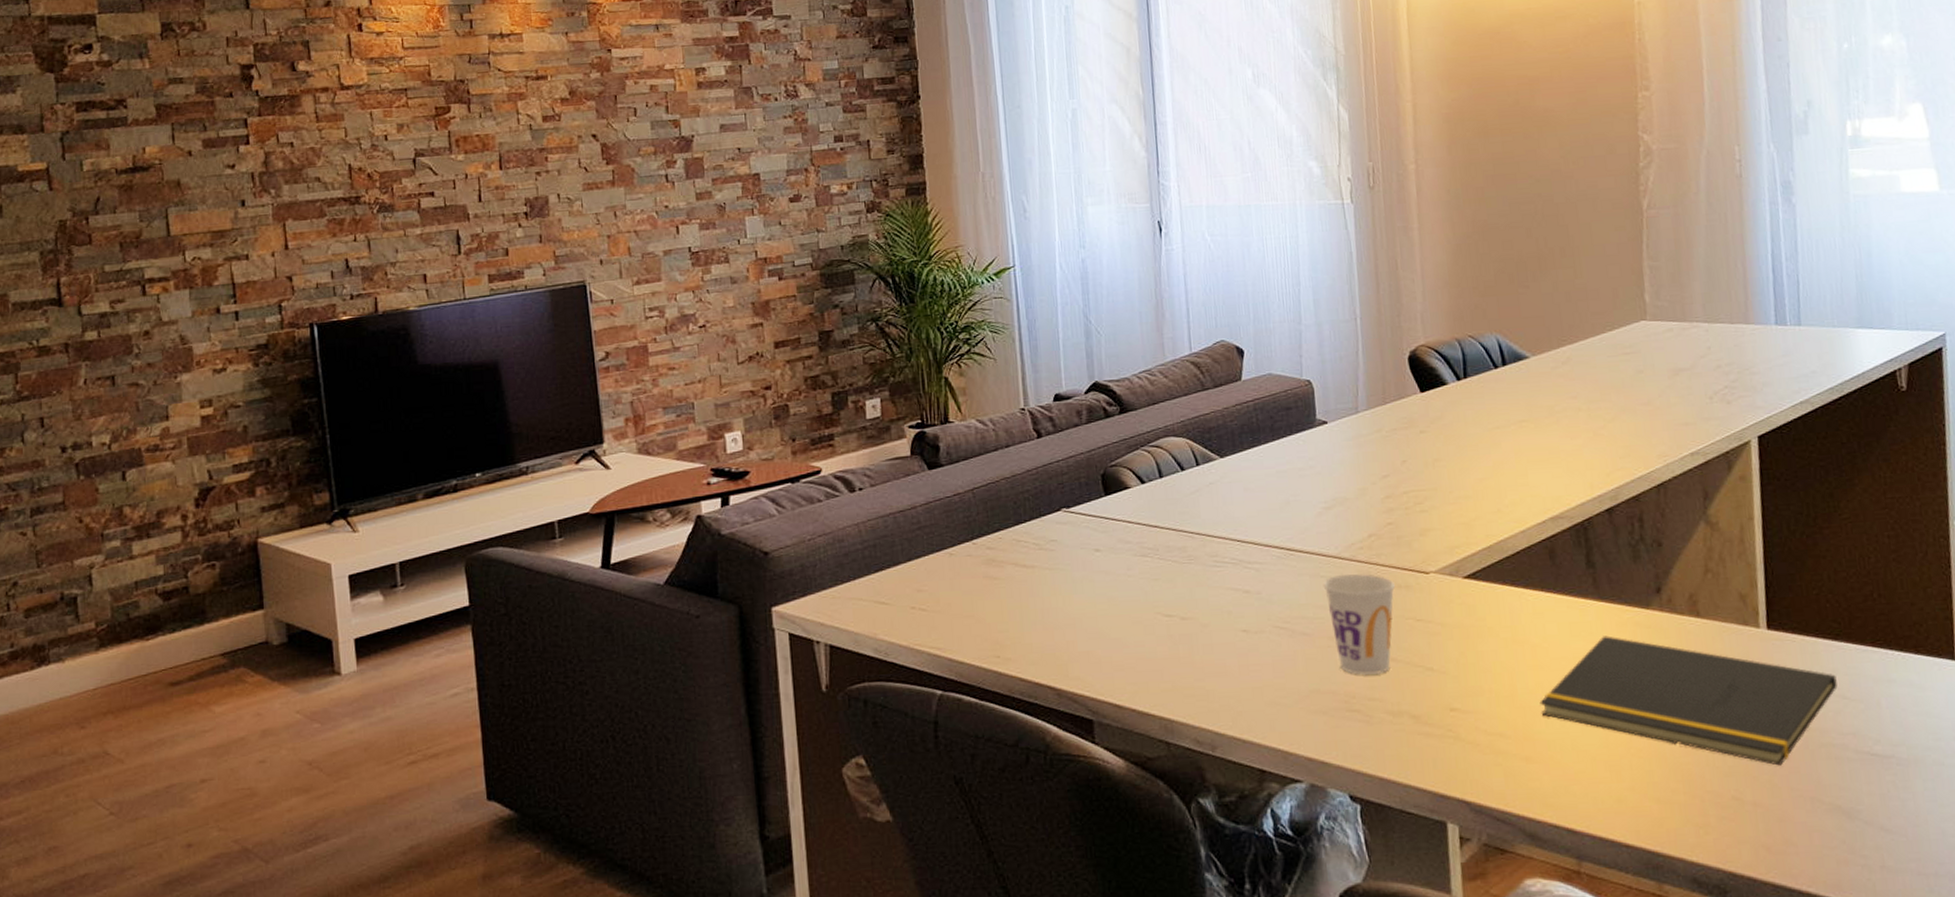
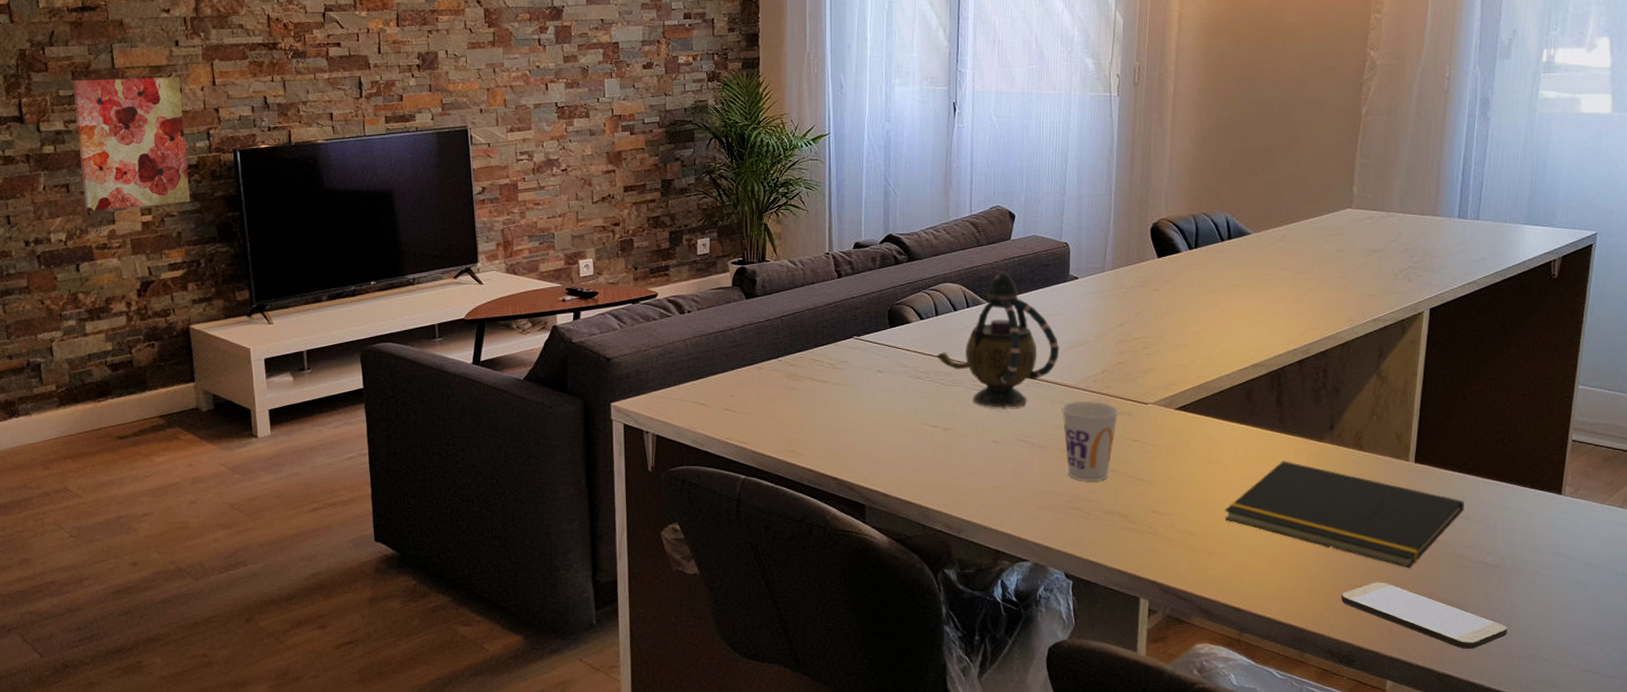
wall art: none [121,242,259,407] -> present [73,77,191,211]
teapot: none [1164,418,1315,589] -> present [936,271,1059,409]
smartphone: none [1699,785,1916,869] -> present [1341,582,1507,650]

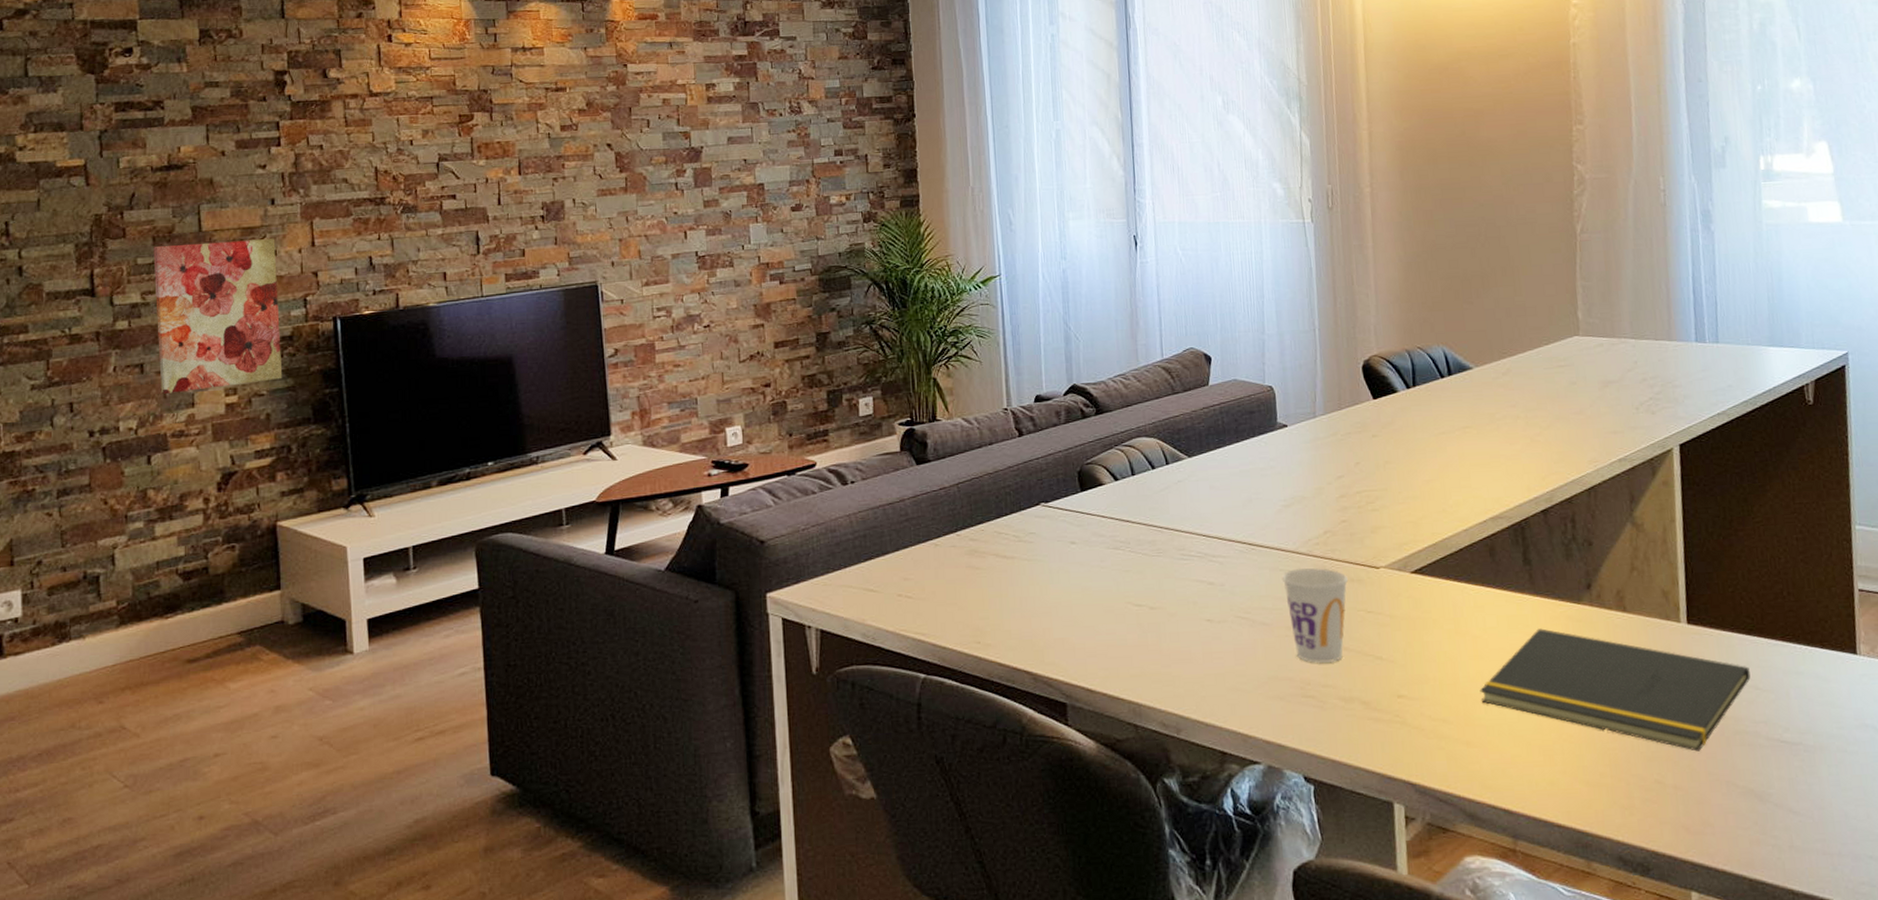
teapot: present [936,271,1059,409] -> none [1135,421,1275,581]
smartphone: present [1341,582,1507,650] -> none [1625,769,1822,849]

